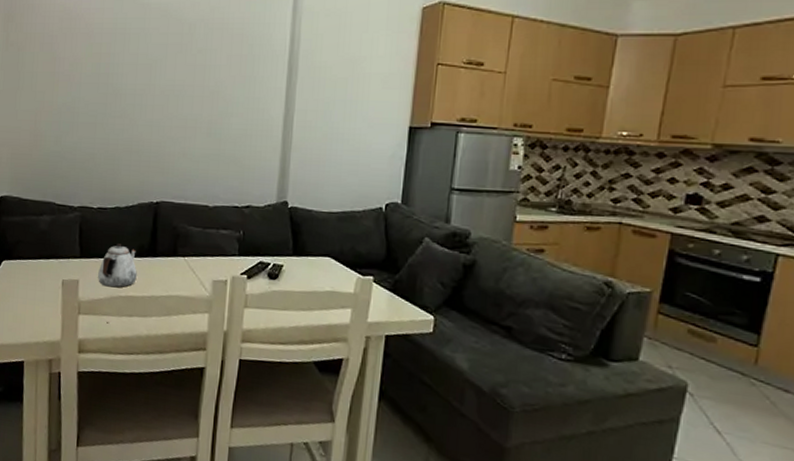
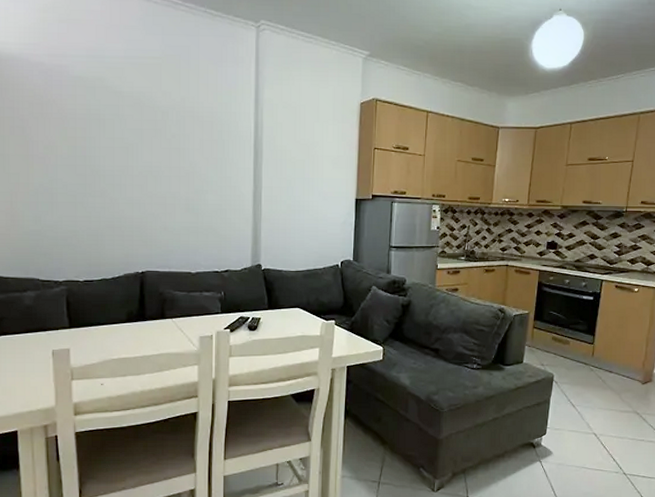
teapot: present [98,243,137,288] -> none [89,312,128,352]

